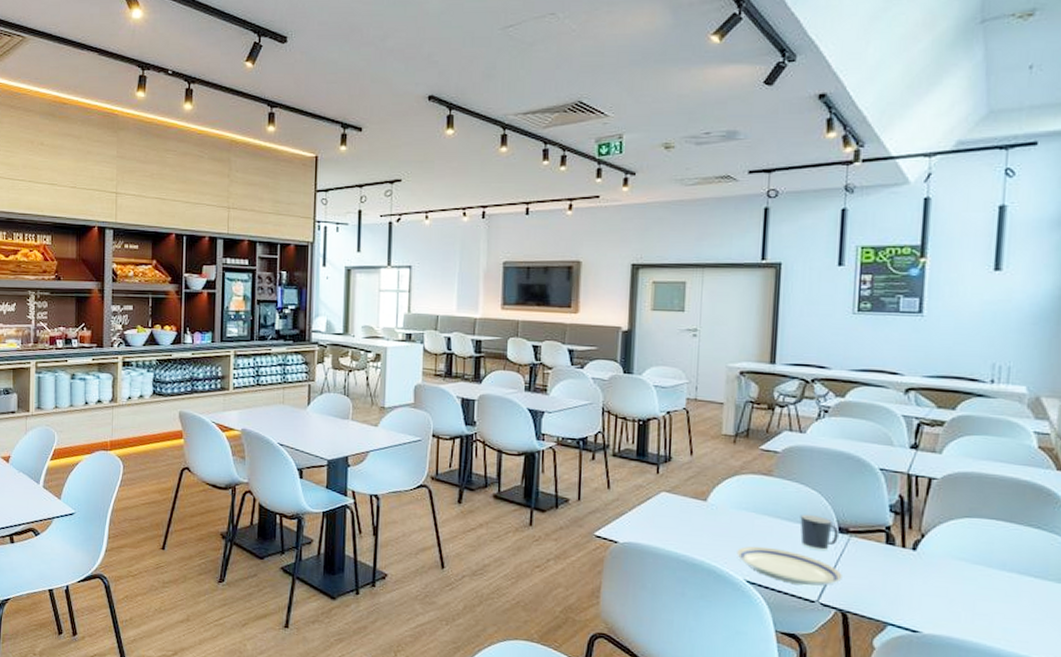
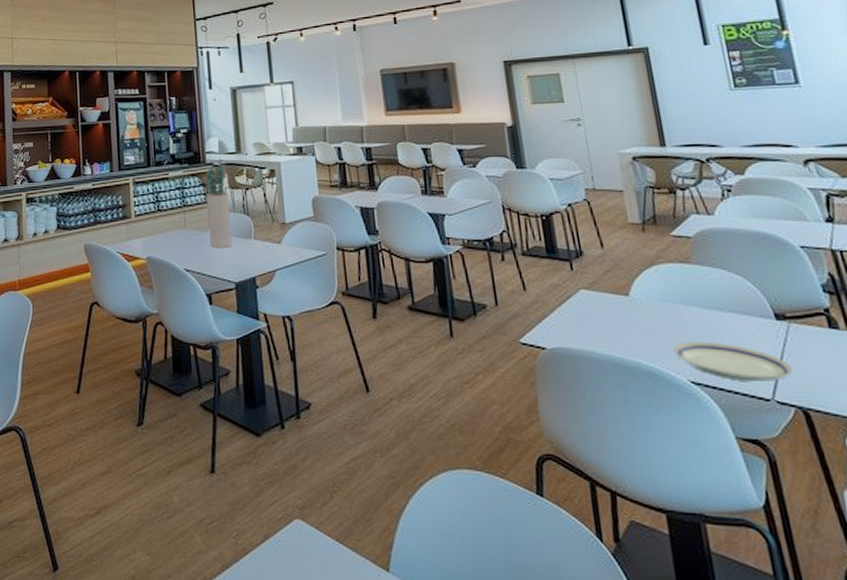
vase: none [306,337,331,427] -> present [206,157,233,249]
mug: present [800,514,839,551] -> none [730,301,777,342]

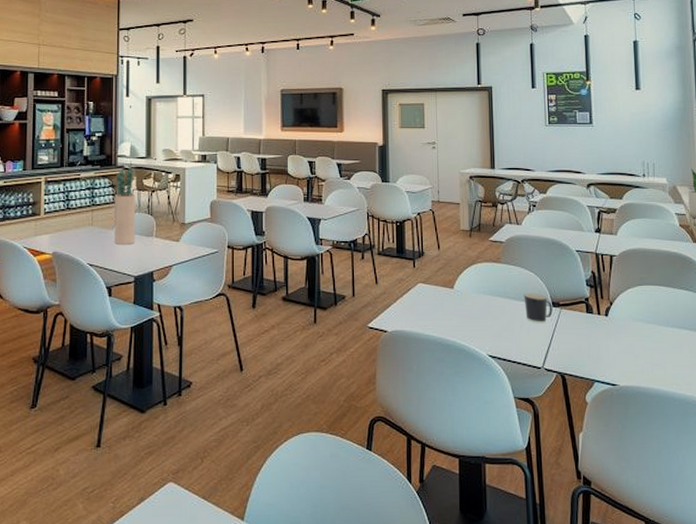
plate: present [673,341,793,383] -> none [480,324,559,355]
mug: none [730,301,777,342] -> present [524,293,553,324]

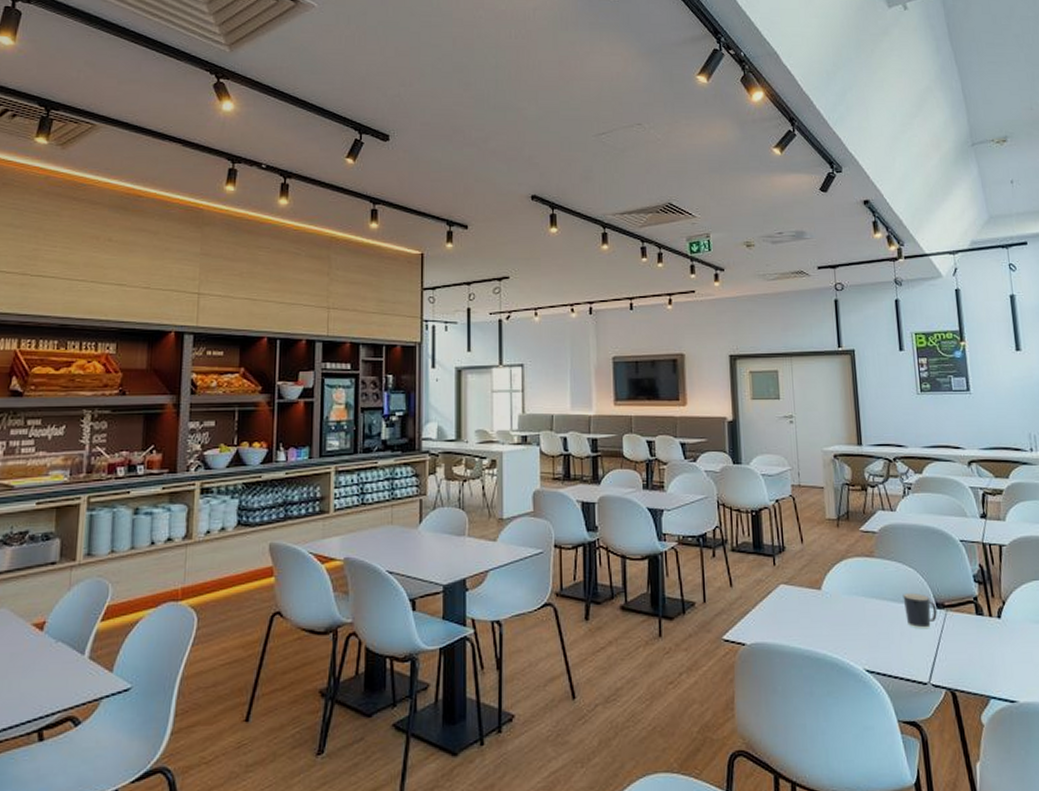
vase: present [114,161,136,246] -> none [418,445,444,548]

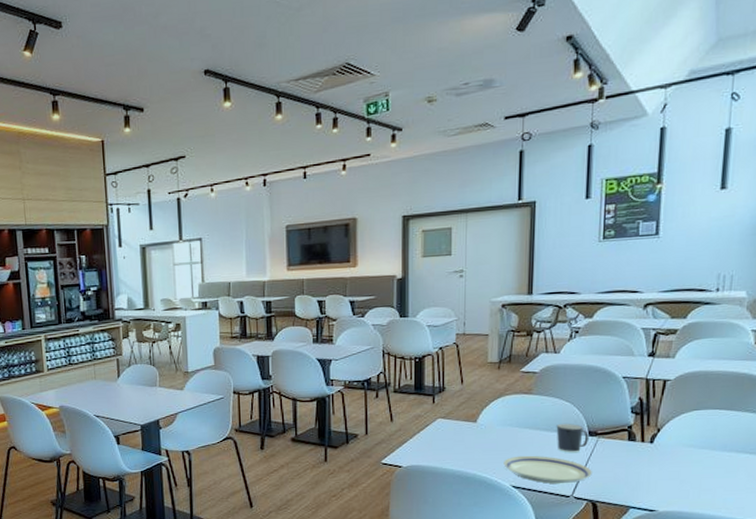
plate: none [854,631,946,668] -> present [503,455,592,484]

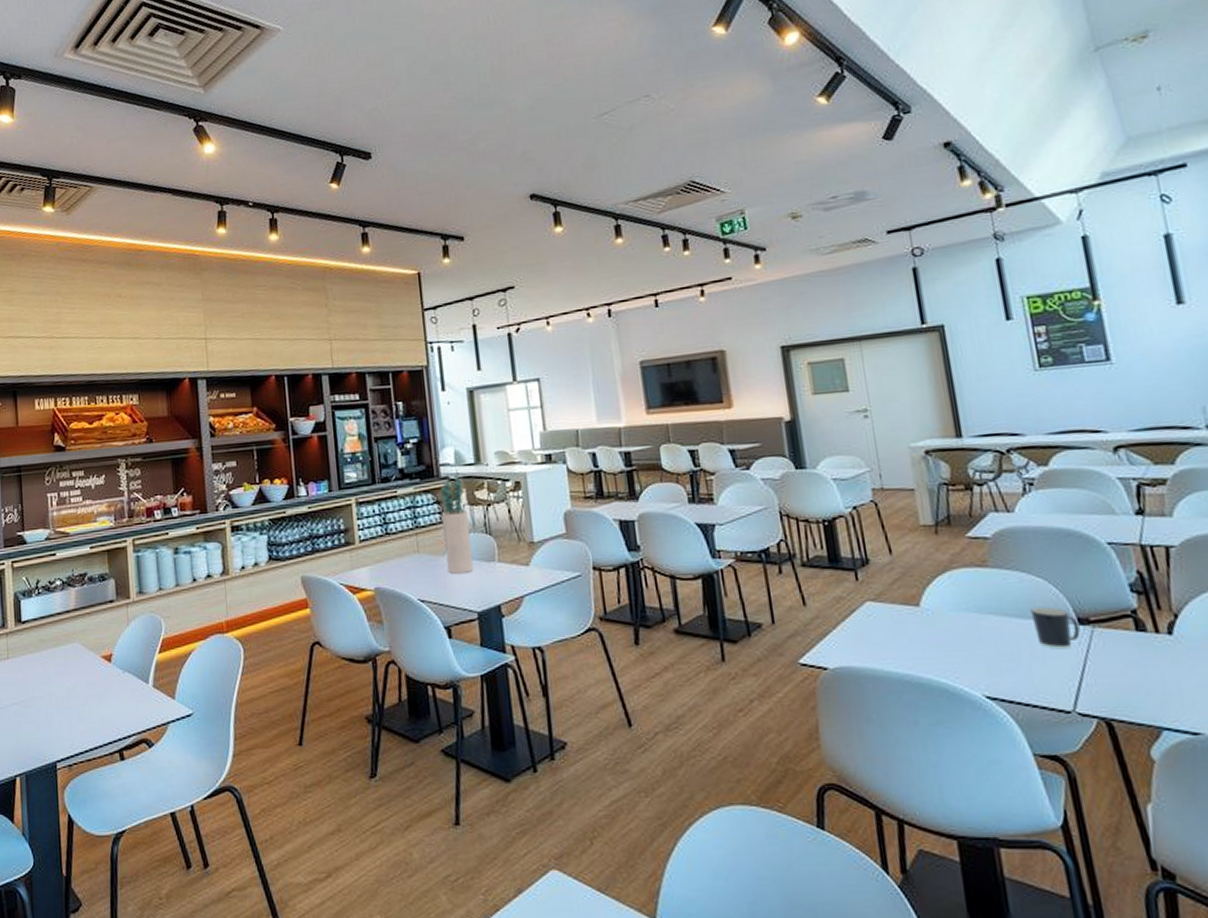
vase: none [114,313,140,397] -> present [441,469,474,575]
plate: present [503,455,592,484] -> none [967,652,1096,694]

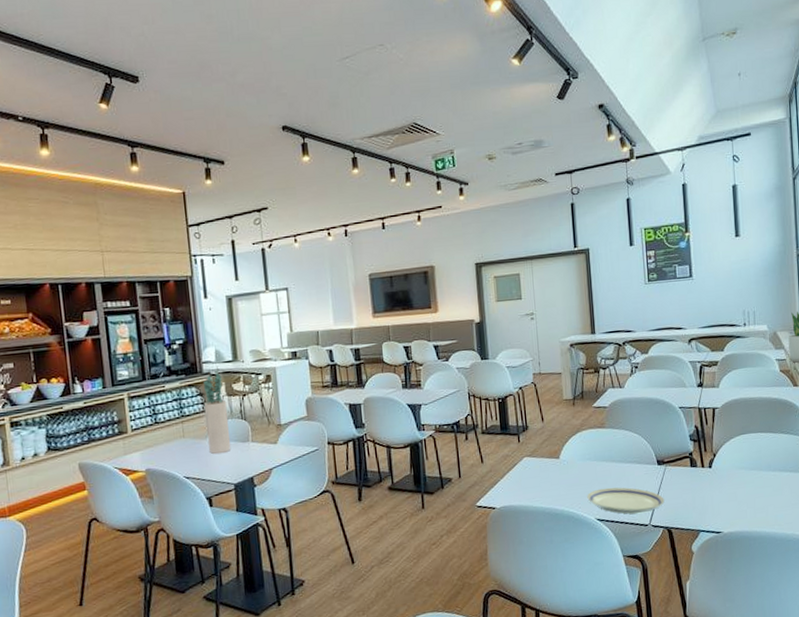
plate: none [967,652,1096,694] -> present [587,487,664,514]
mug: present [1030,606,1080,650] -> none [629,454,658,483]

